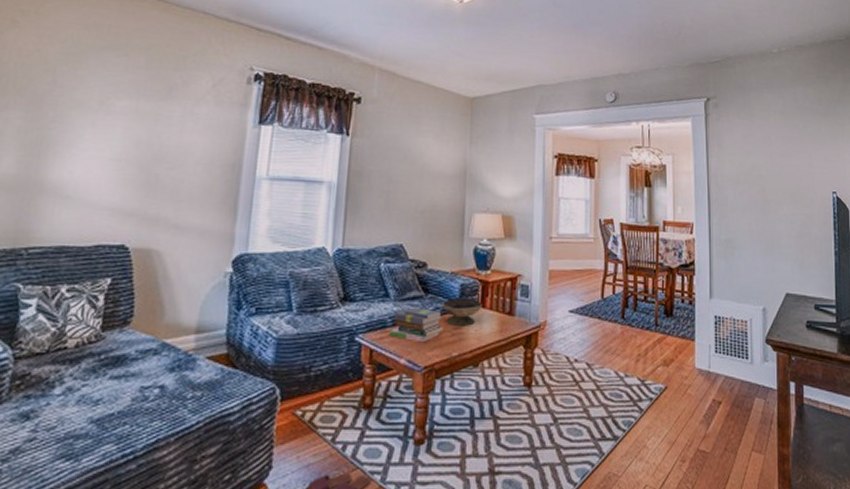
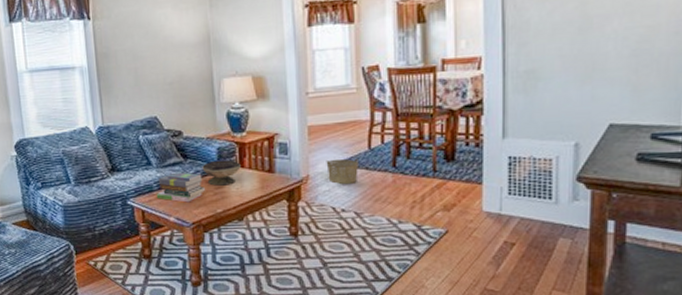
basket: none [563,306,592,334] -> present [326,158,358,185]

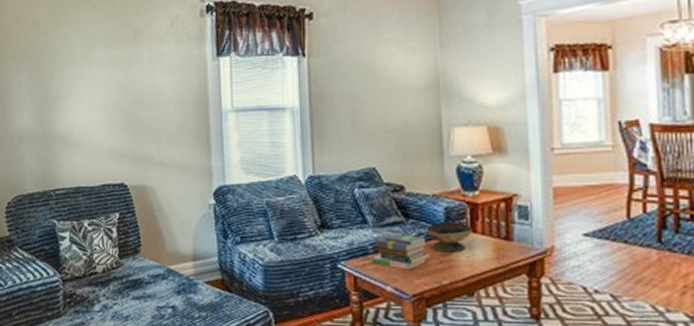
basket: present [326,158,358,185] -> none [575,228,615,261]

